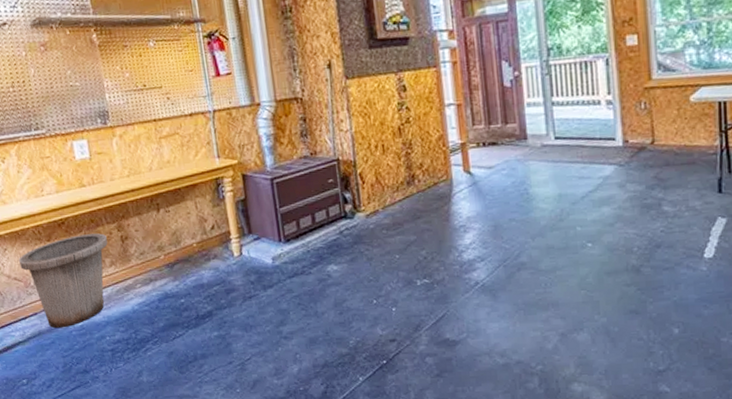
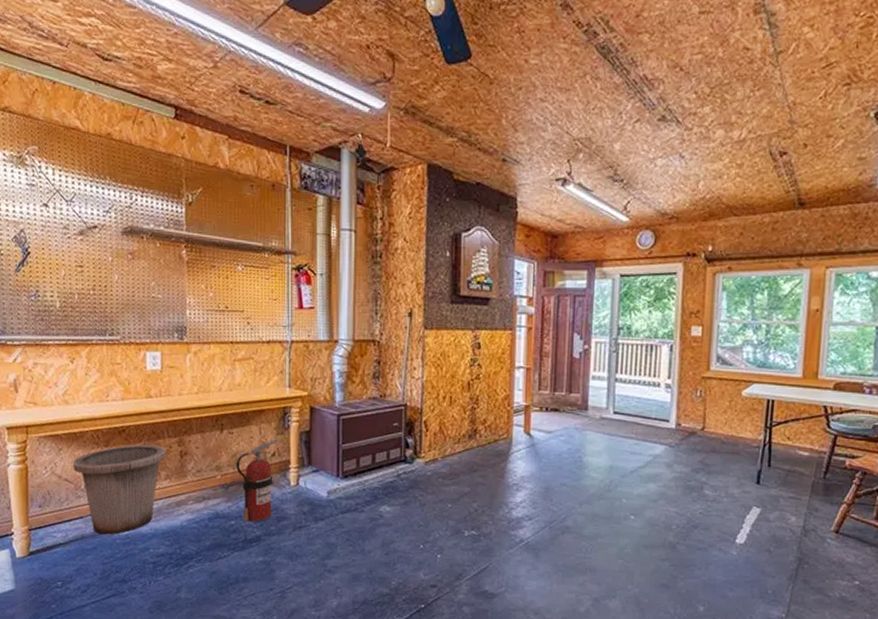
fire extinguisher: none [177,211,220,298] -> present [236,438,278,522]

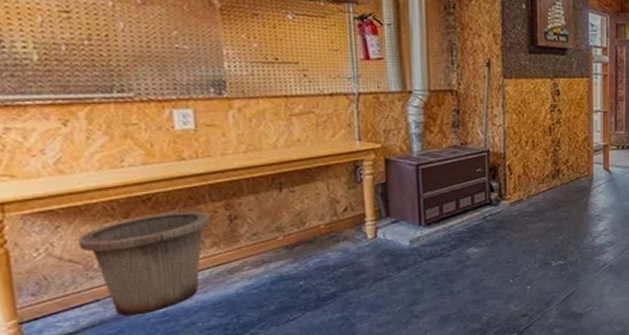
fire extinguisher: present [236,438,278,522] -> none [301,193,350,280]

